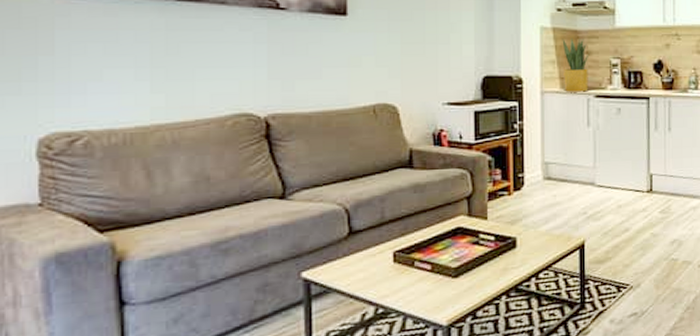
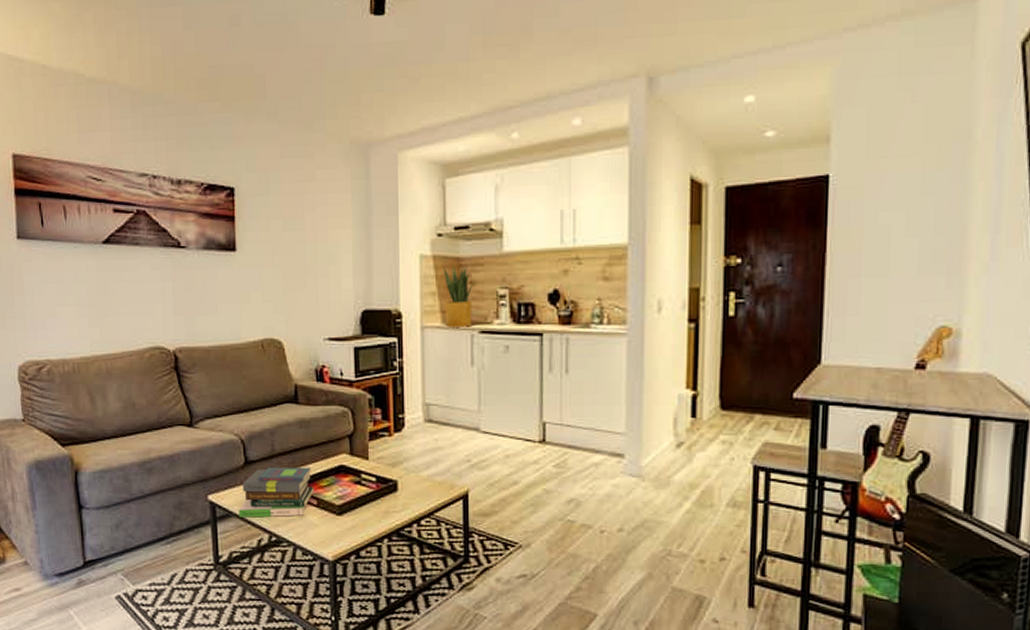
books: none [338,232,428,293] -> present [238,467,314,518]

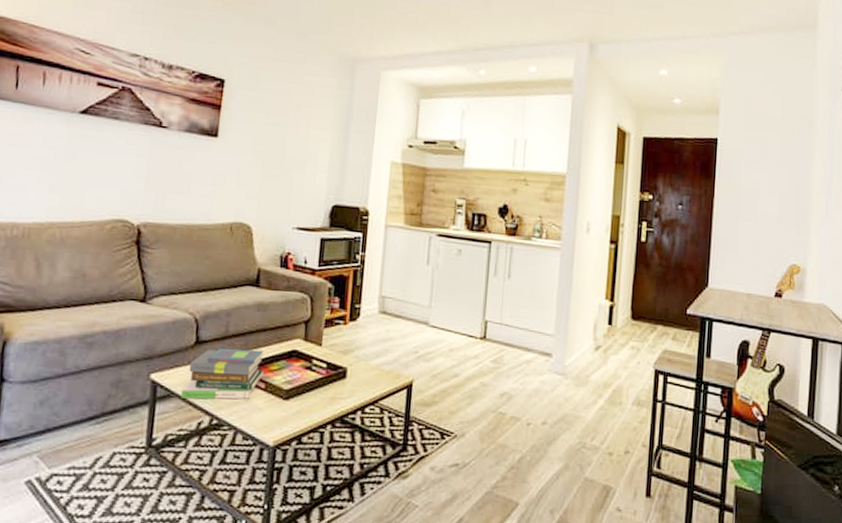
planter: present [443,267,474,327] -> none [408,175,436,230]

